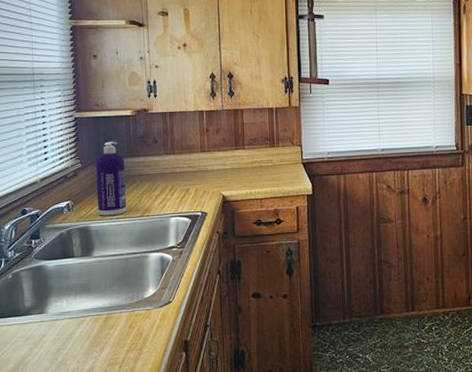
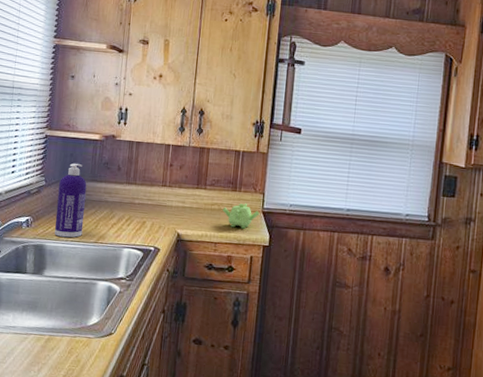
teapot: none [263,157,300,182] -> present [222,203,260,229]

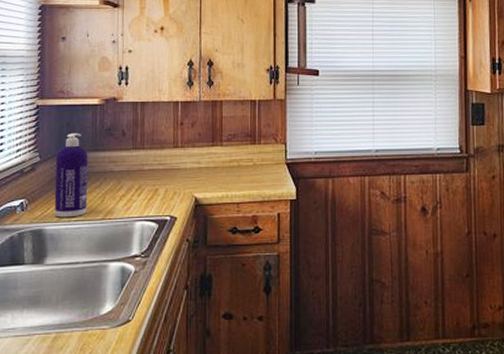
teapot: present [222,203,260,229] -> none [242,156,284,184]

